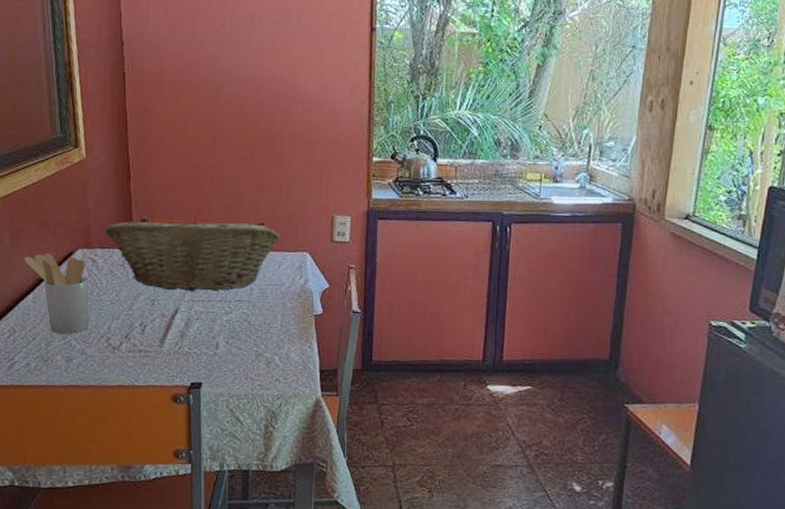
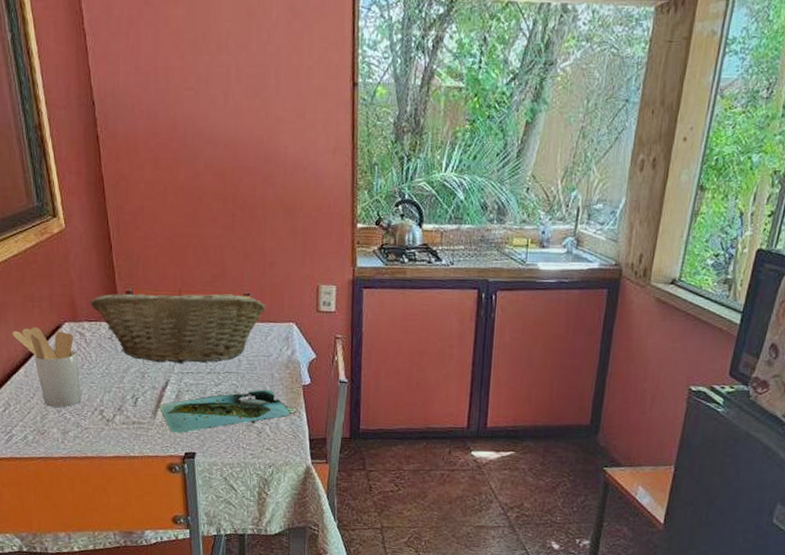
platter: none [167,318,308,363] -> present [159,389,297,434]

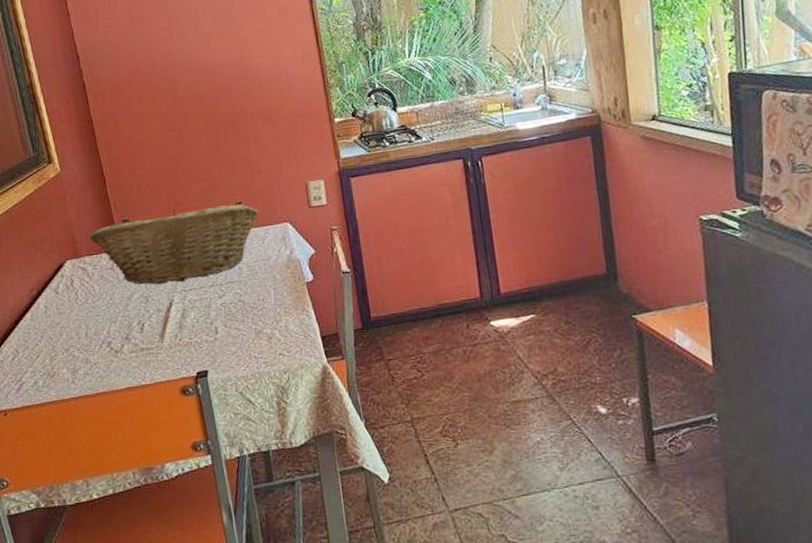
utensil holder: present [12,327,80,407] -> none [16,269,88,347]
platter: present [159,389,297,434] -> none [166,292,304,354]

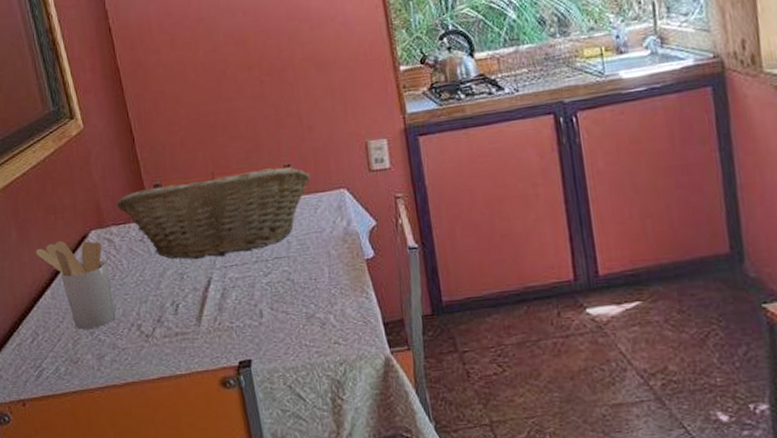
utensil holder: none [16,269,88,347] -> present [35,241,115,330]

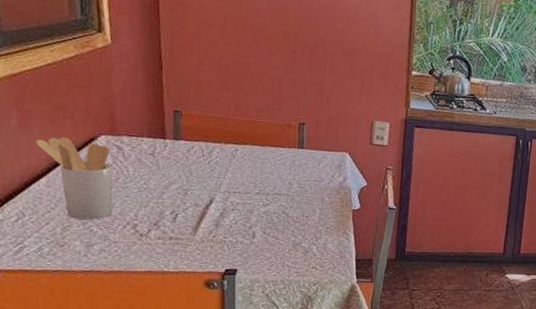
fruit basket: present [116,166,311,260] -> none [132,111,321,184]

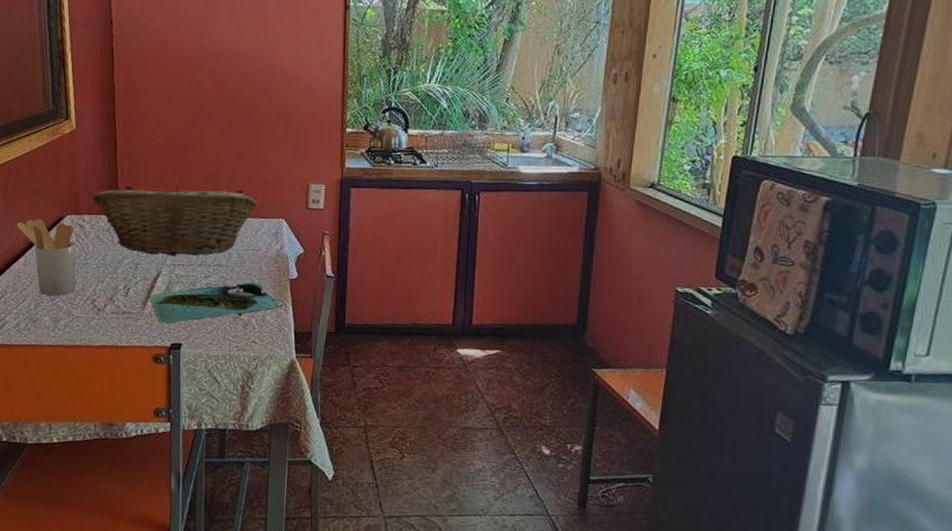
fruit basket: none [132,111,321,184] -> present [92,185,258,256]
platter: none [201,211,345,251] -> present [149,282,284,324]

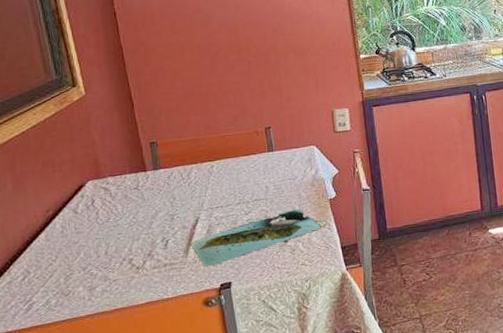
utensil holder: present [16,219,76,296] -> none [31,190,107,266]
fruit basket: present [92,185,258,256] -> none [113,128,287,204]

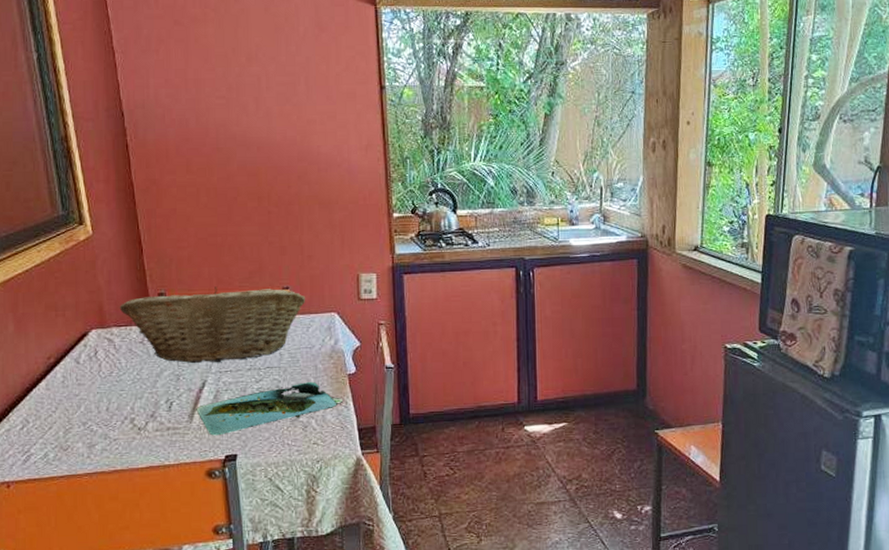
fruit basket: none [113,128,287,204] -> present [119,286,306,363]

